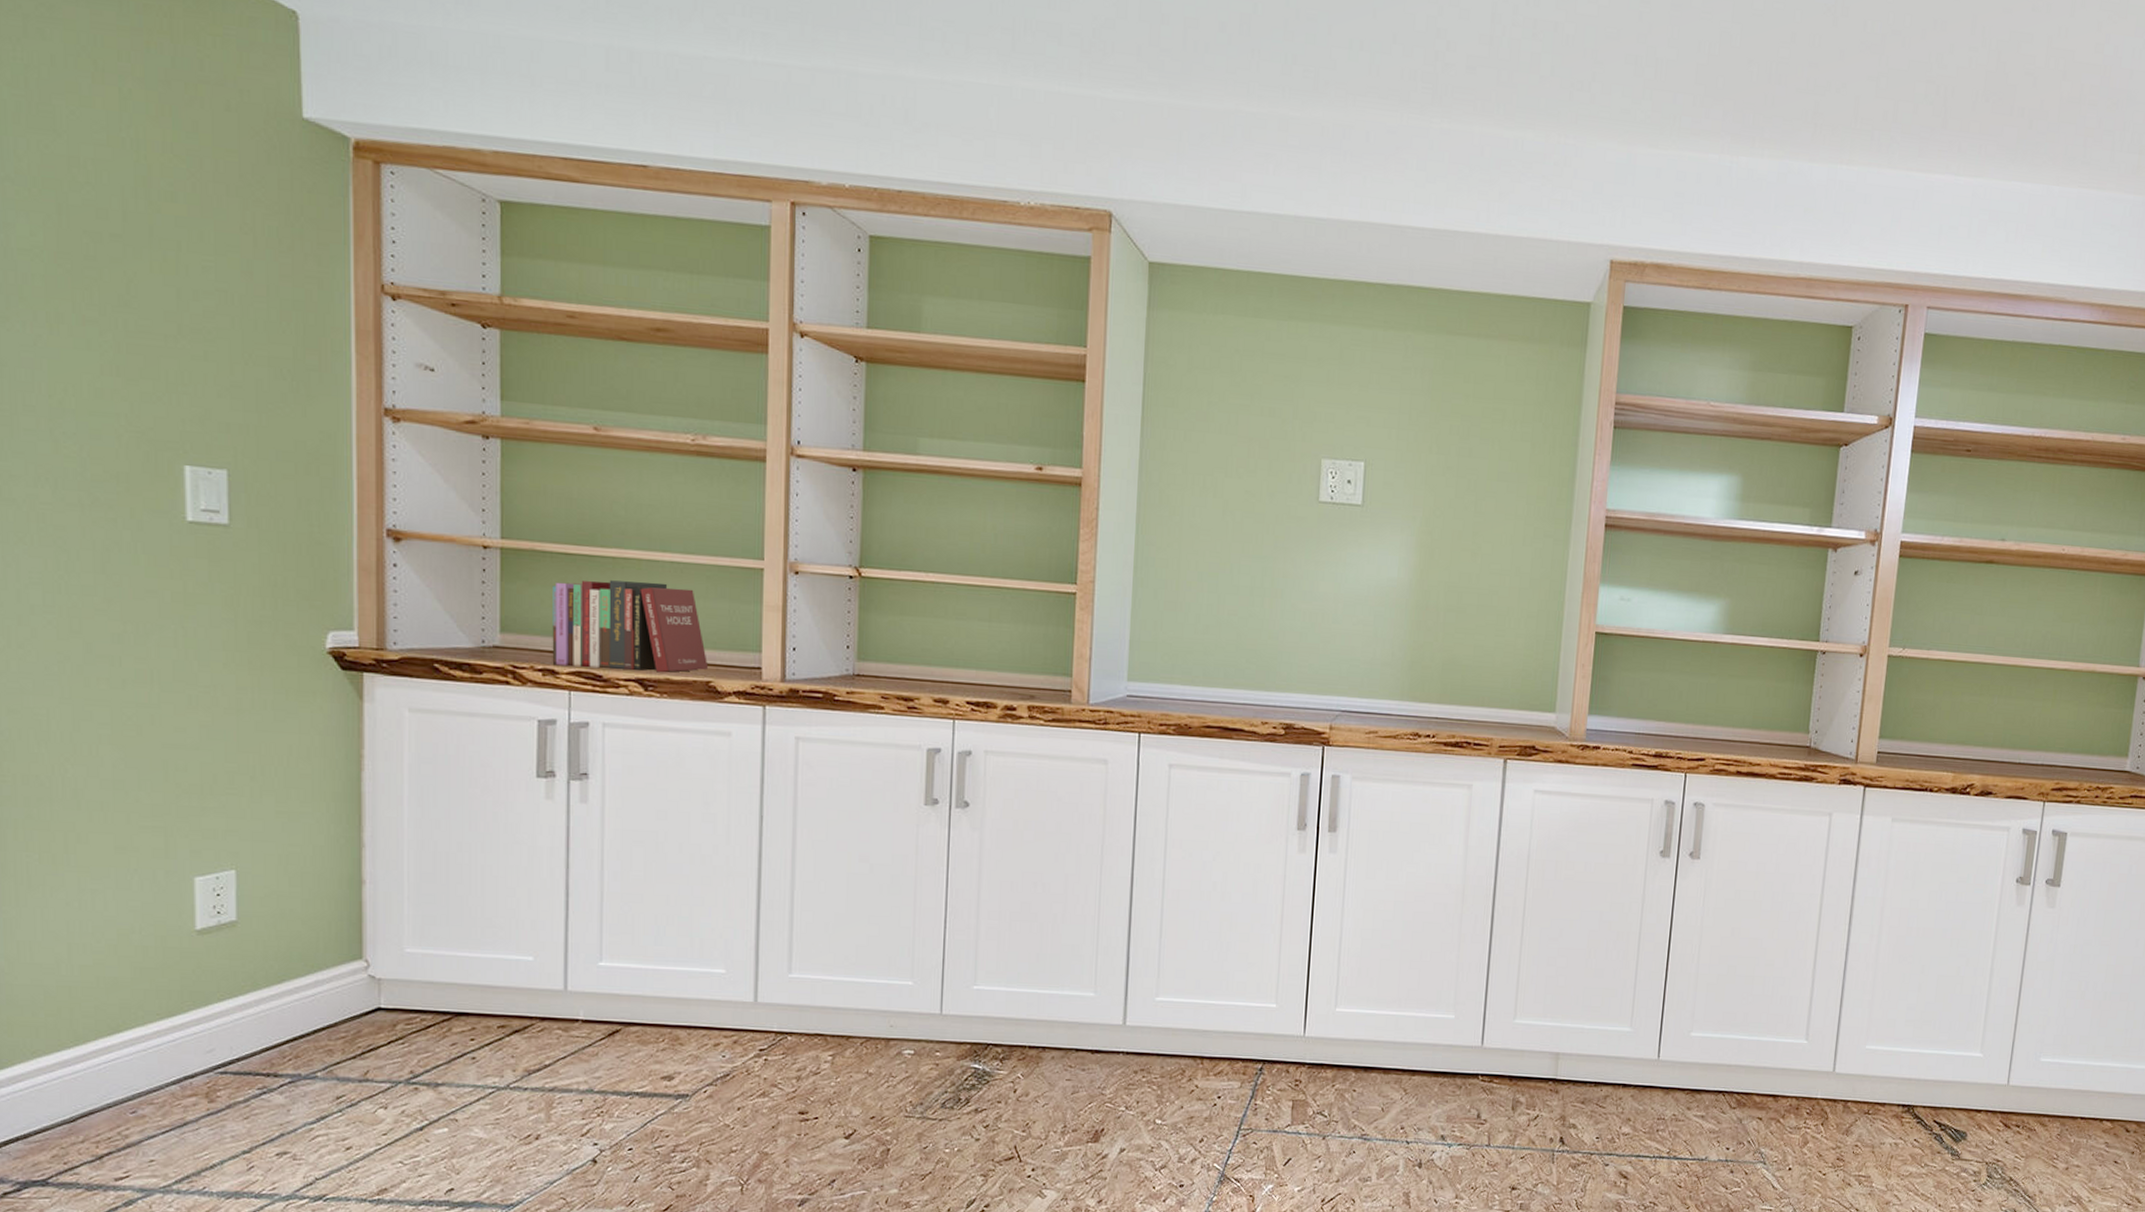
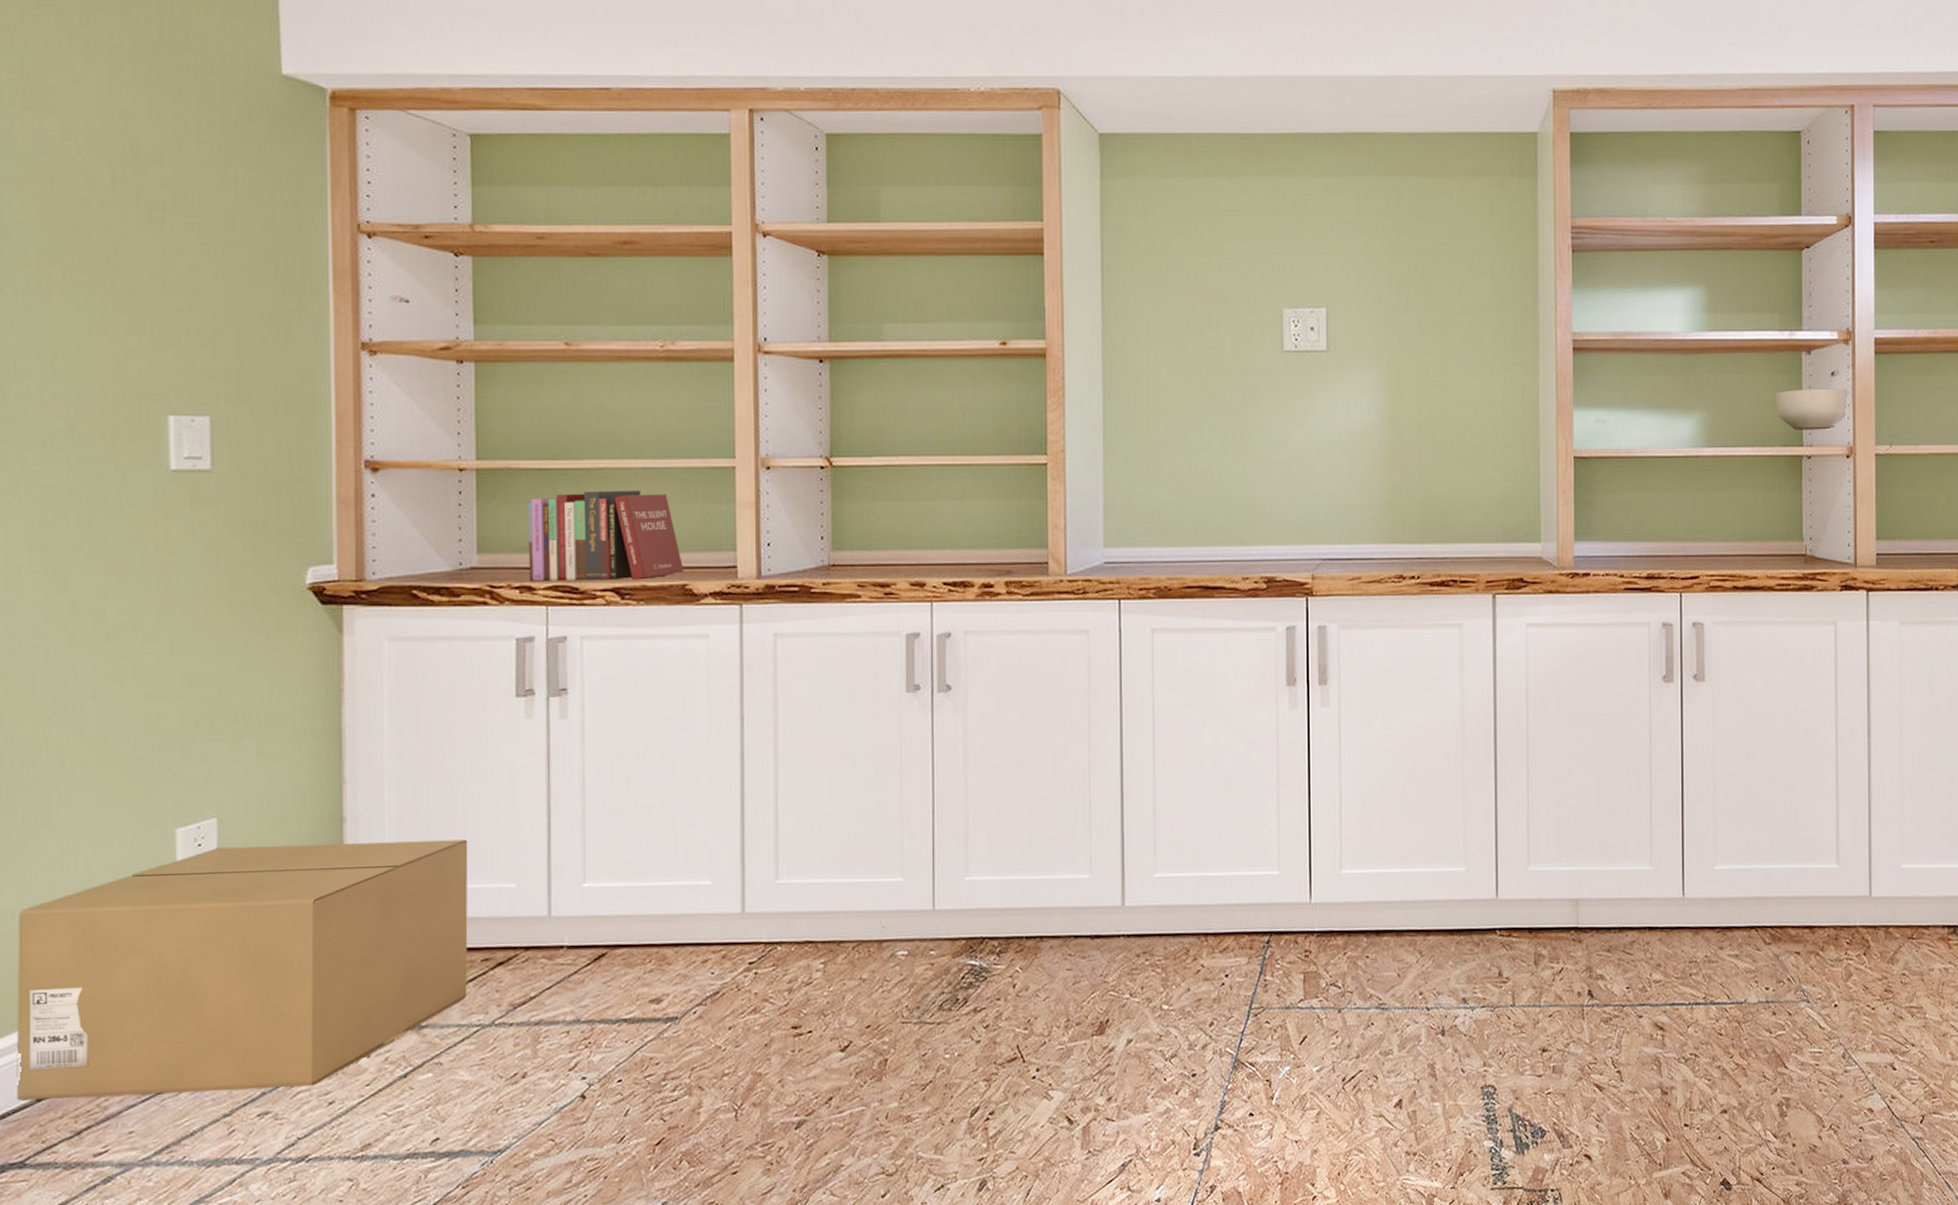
box: none [37,899,486,1131] -> present [16,839,468,1101]
bowl: none [1796,585,1868,628] -> present [1774,388,1848,430]

